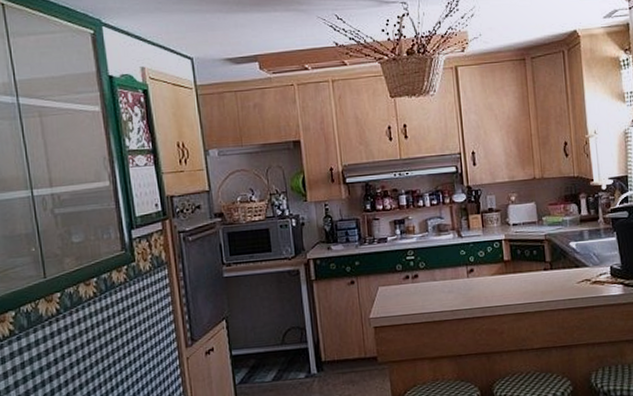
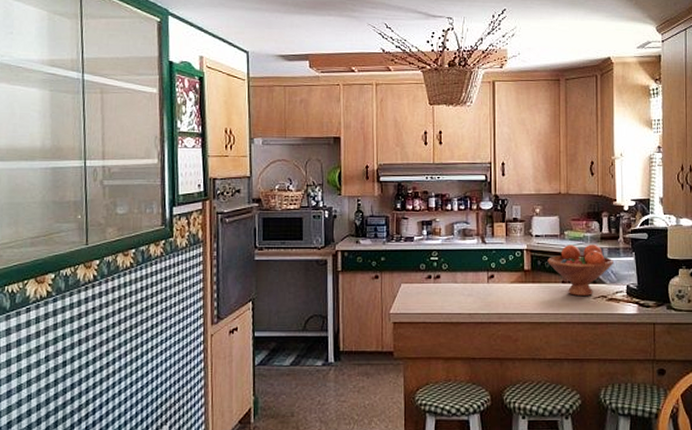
fruit bowl: none [527,228,595,283] -> present [547,244,613,297]

